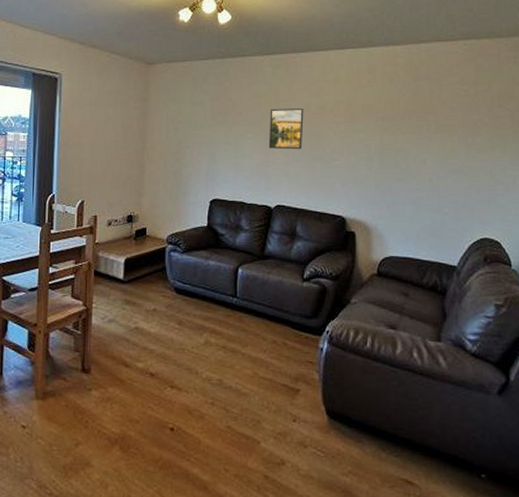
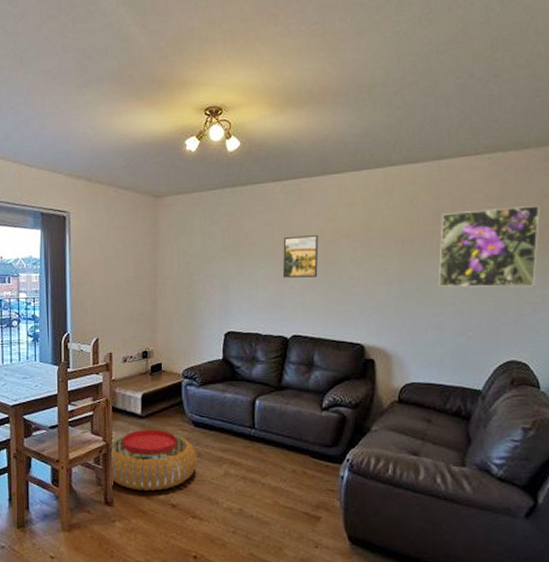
pouf: none [92,294,178,359] -> present [112,429,197,491]
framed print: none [416,90,510,168] -> present [438,204,540,288]

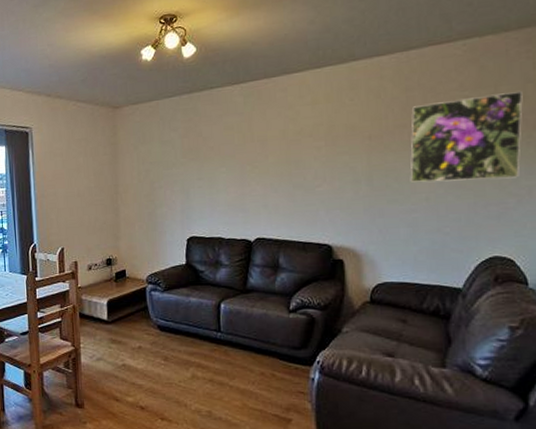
pouf: present [112,429,197,491] -> none [81,334,164,393]
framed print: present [282,234,319,278] -> none [243,135,281,181]

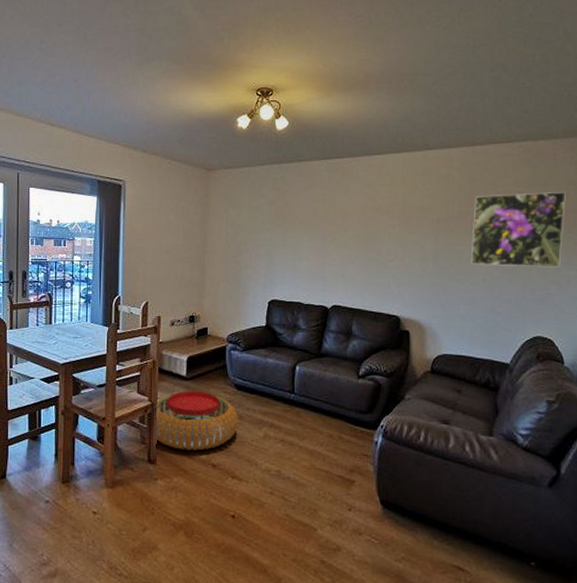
pouf: none [81,334,164,393] -> present [157,390,238,451]

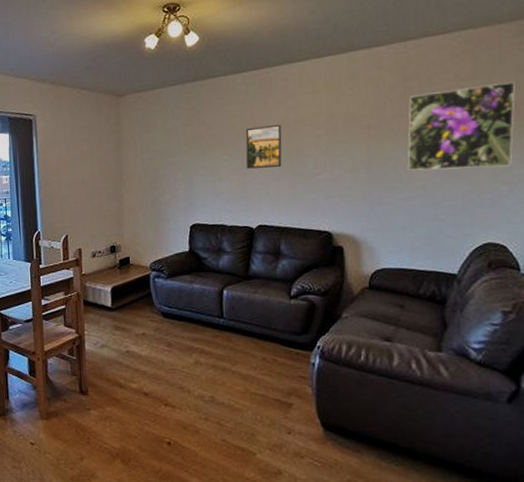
pouf: present [157,390,238,451] -> none [85,321,168,380]
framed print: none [325,211,360,251] -> present [245,124,282,169]

